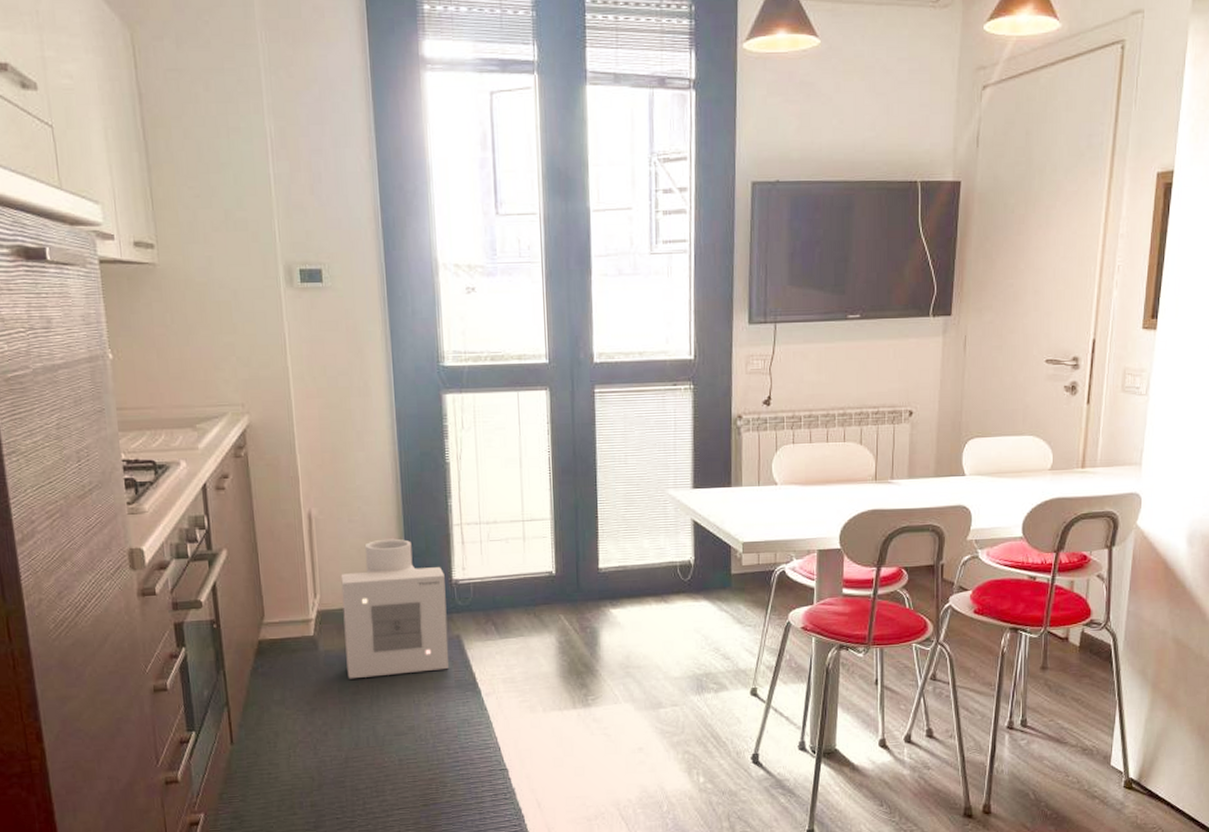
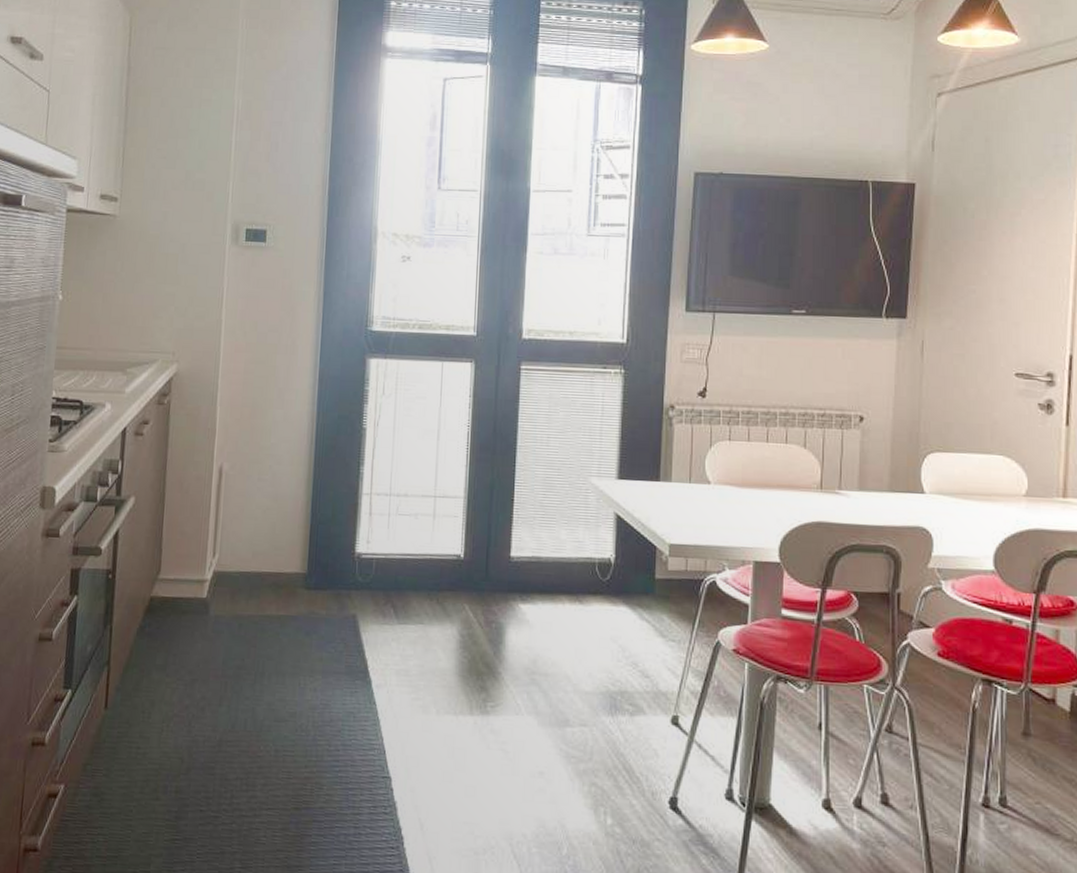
air purifier: present [340,538,449,679] -> none [234,502,348,652]

